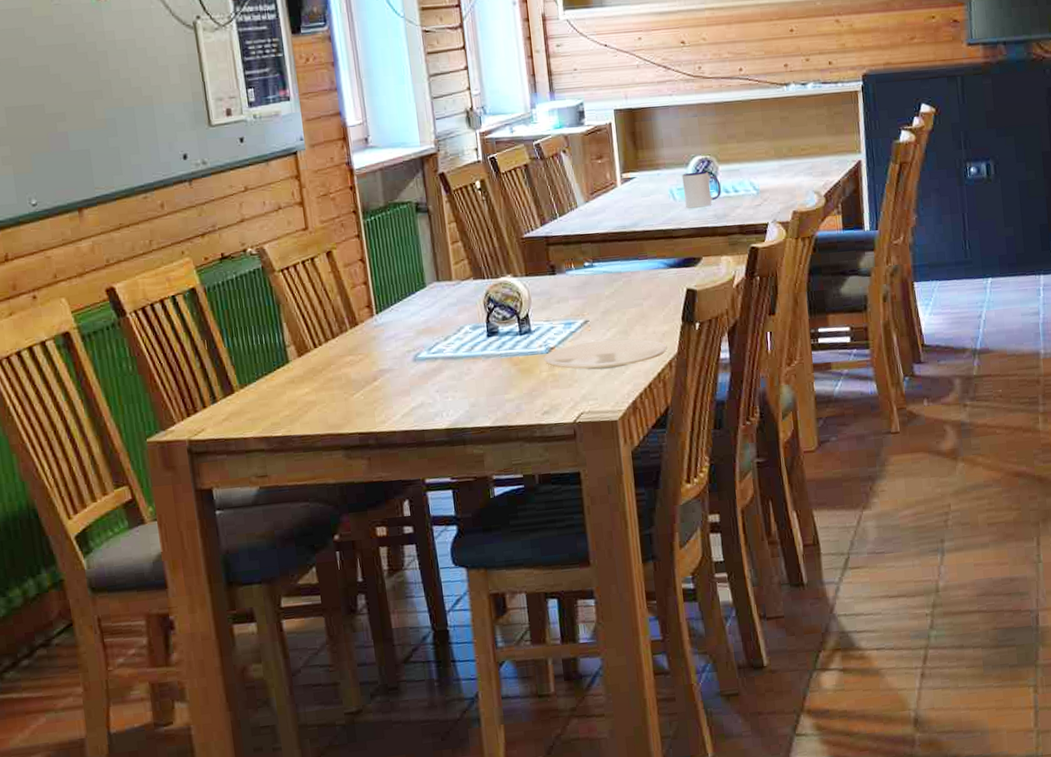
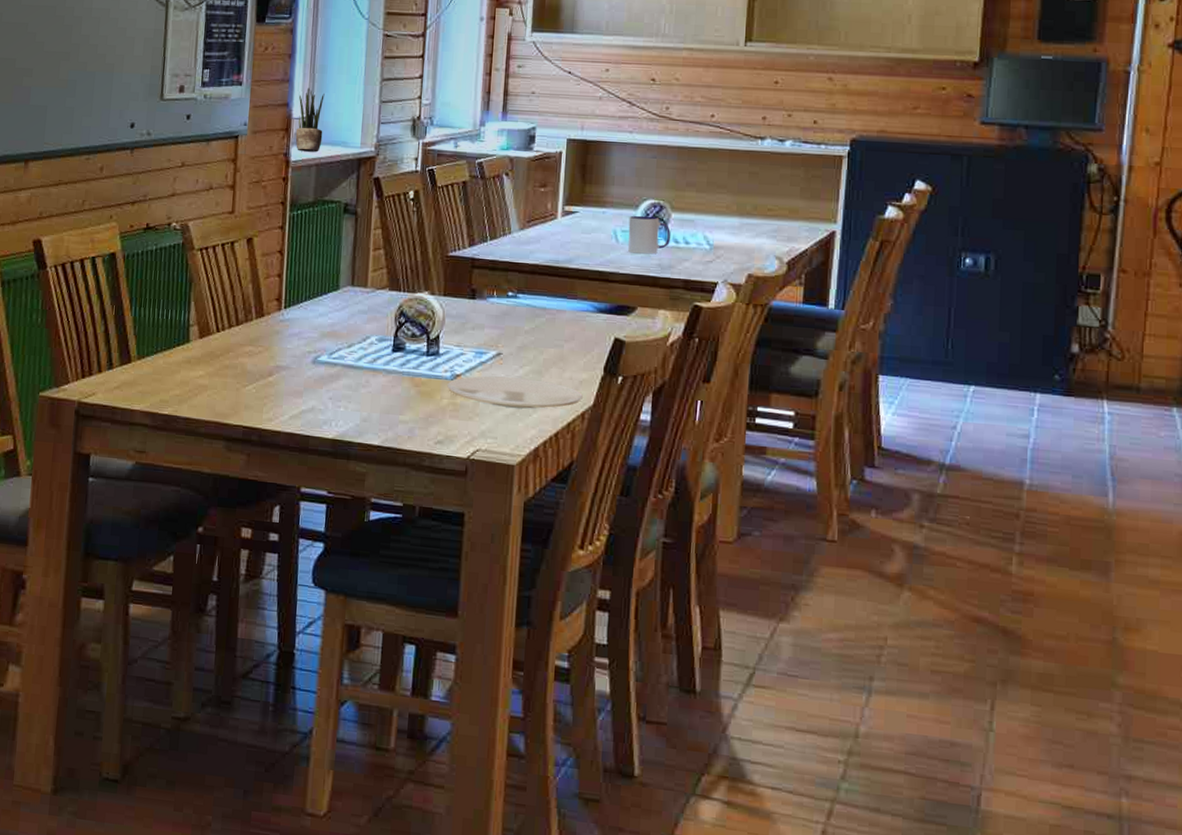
potted plant: none [350,93,382,159] -> present [295,87,325,152]

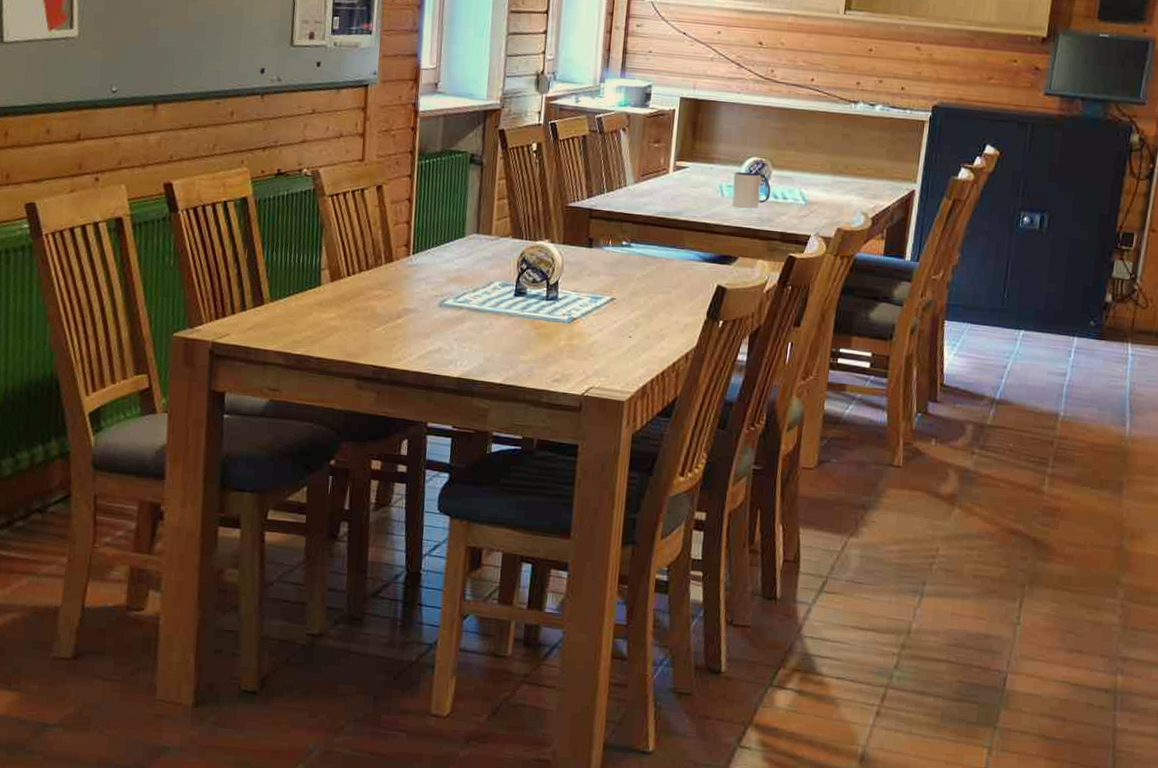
potted plant: present [295,87,325,152] -> none [423,38,453,103]
plate: present [447,376,583,409] -> none [564,319,687,350]

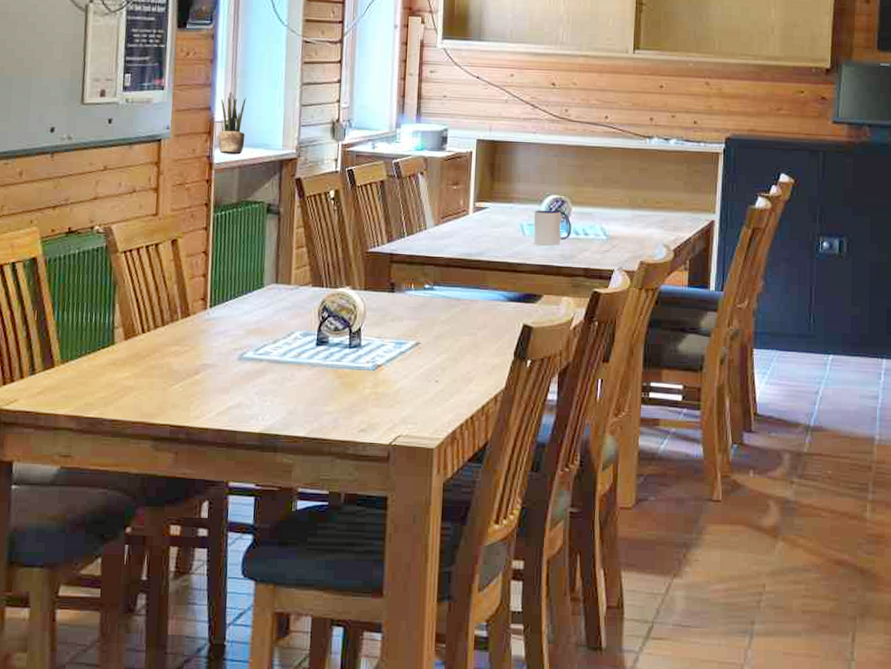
potted plant: none [423,38,453,103] -> present [218,91,246,155]

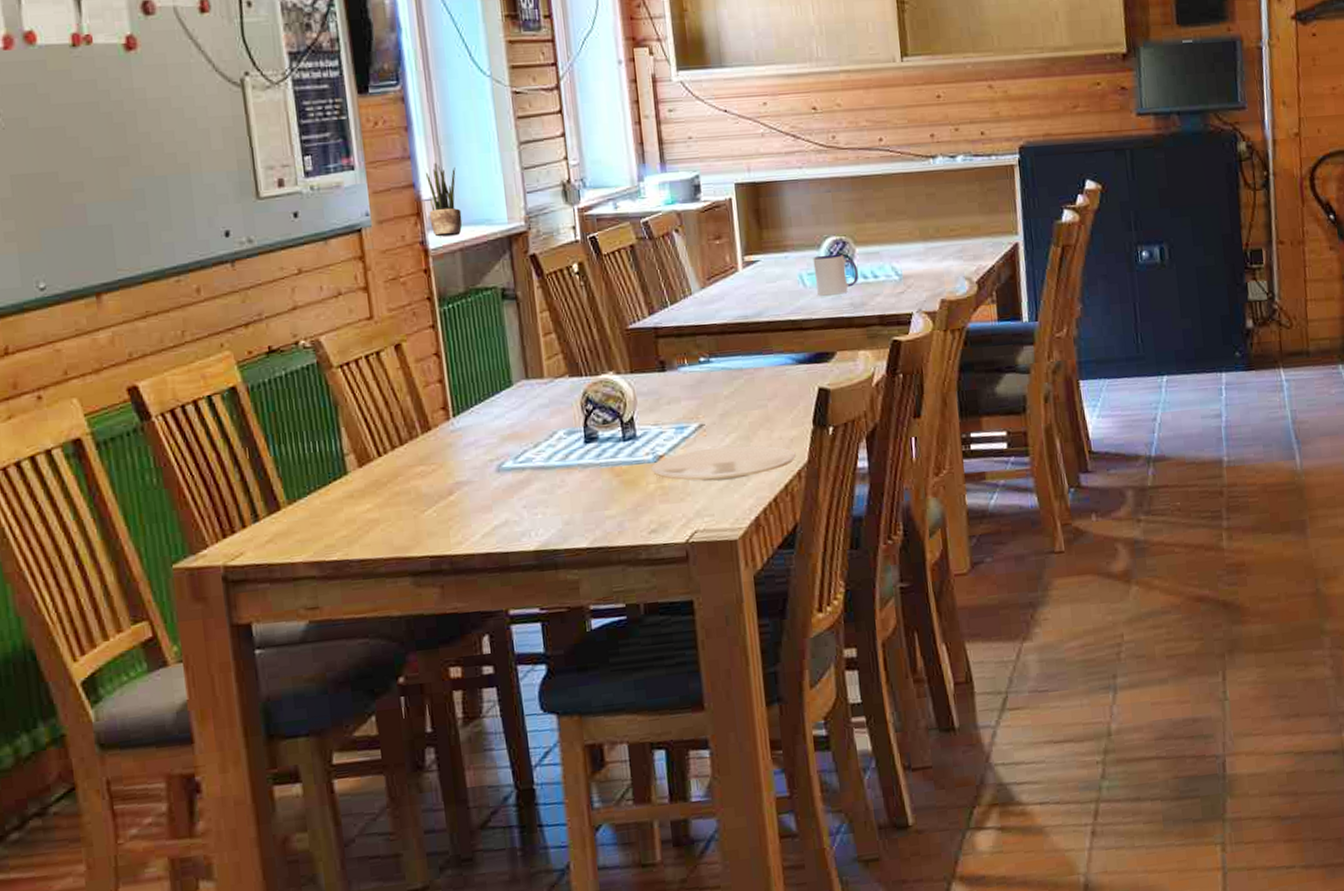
plate: none [369,365,495,394] -> present [651,445,796,481]

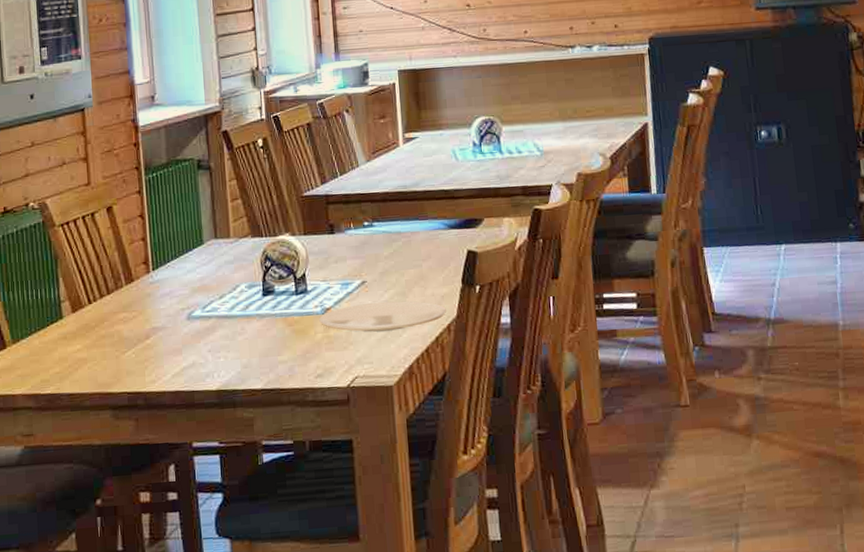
potted plant: present [426,162,463,237] -> none [139,52,168,116]
mug: present [813,254,859,296] -> none [464,132,504,169]

